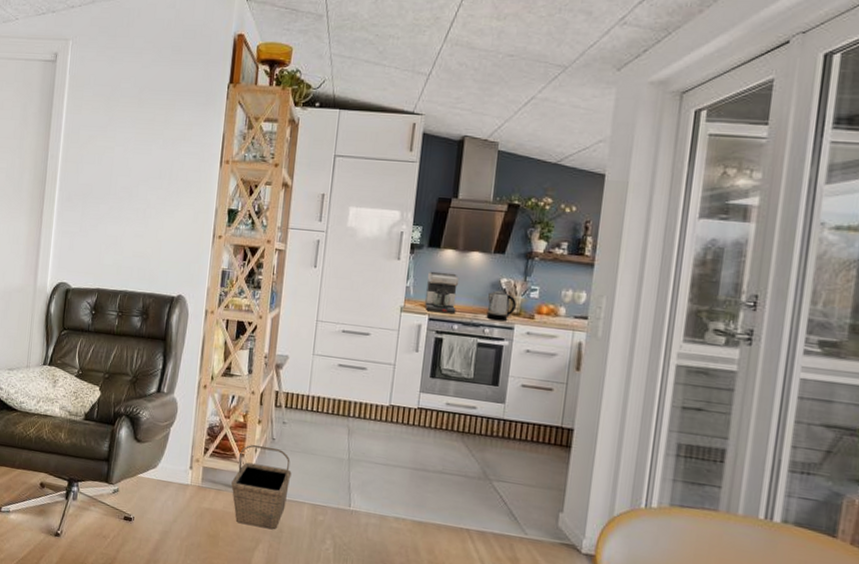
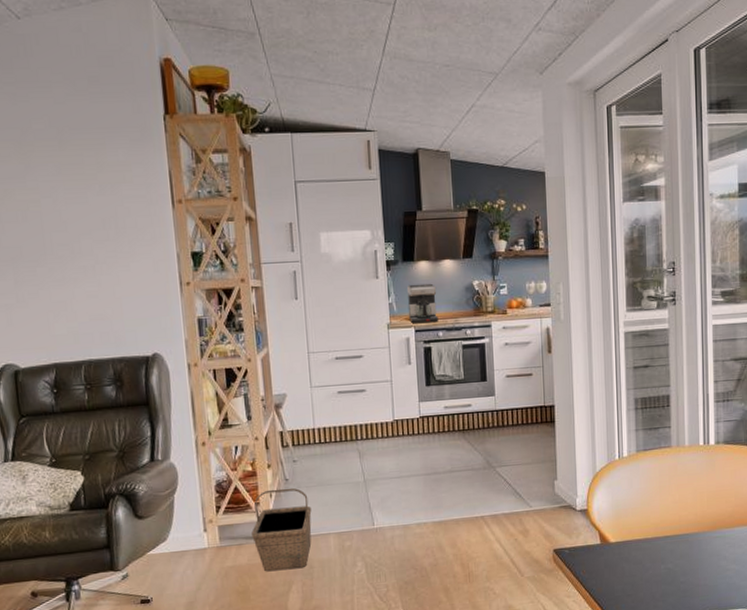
kettle: present [486,290,516,322] -> none [465,292,490,322]

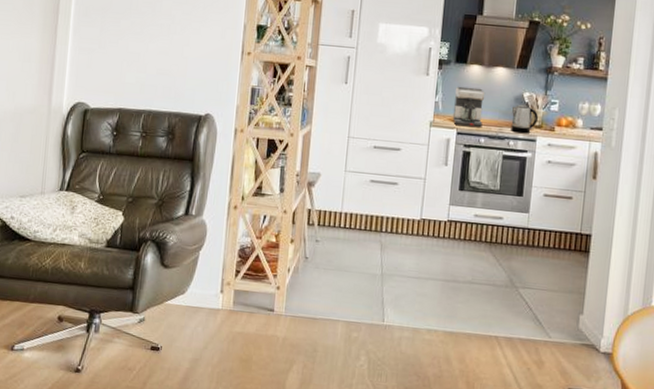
basket: present [252,488,312,572] -> none [264,264,326,350]
kettle: none [465,292,490,322] -> present [510,104,538,134]

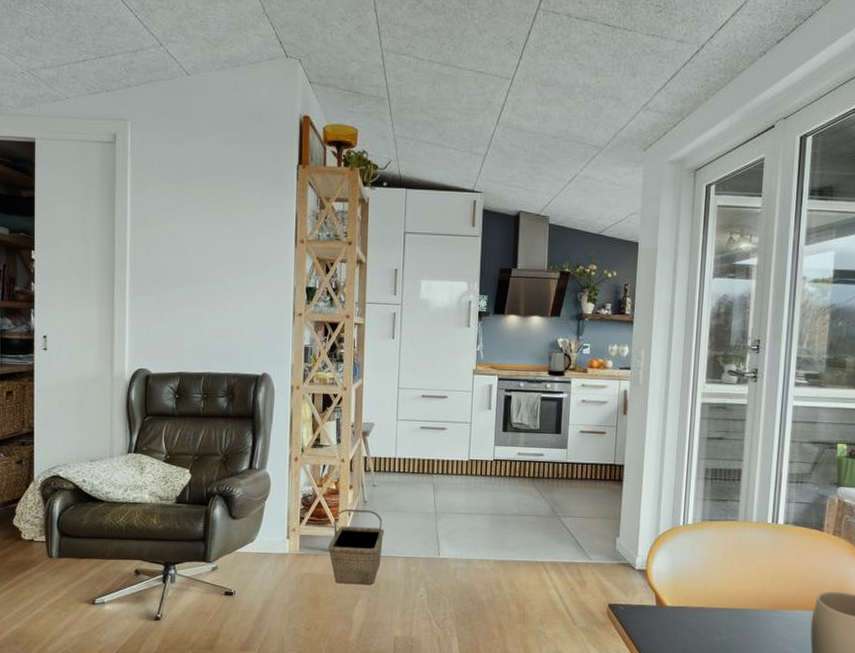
basket: none [264,264,326,350] -> present [328,508,384,585]
coffee maker: present [452,86,486,128] -> none [493,335,523,374]

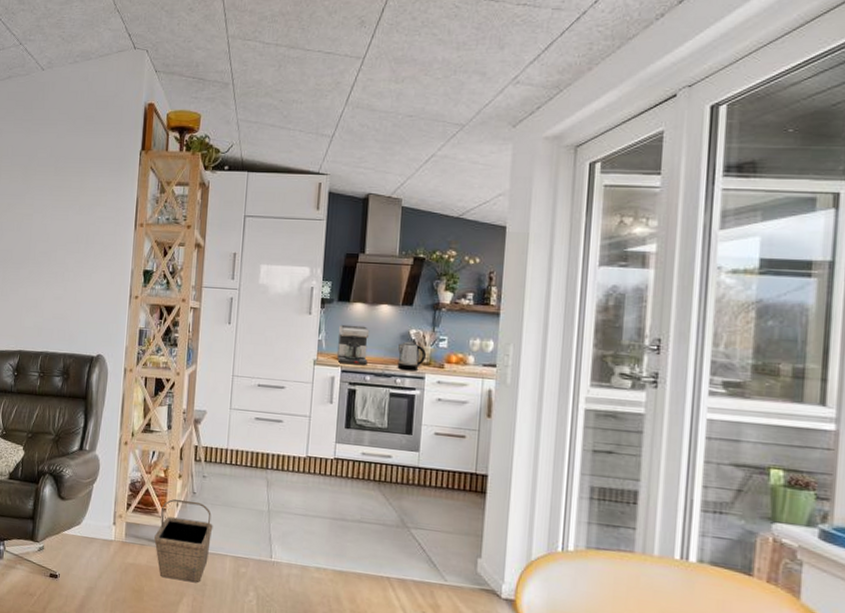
coffee maker: none [493,335,523,374] -> present [336,324,370,366]

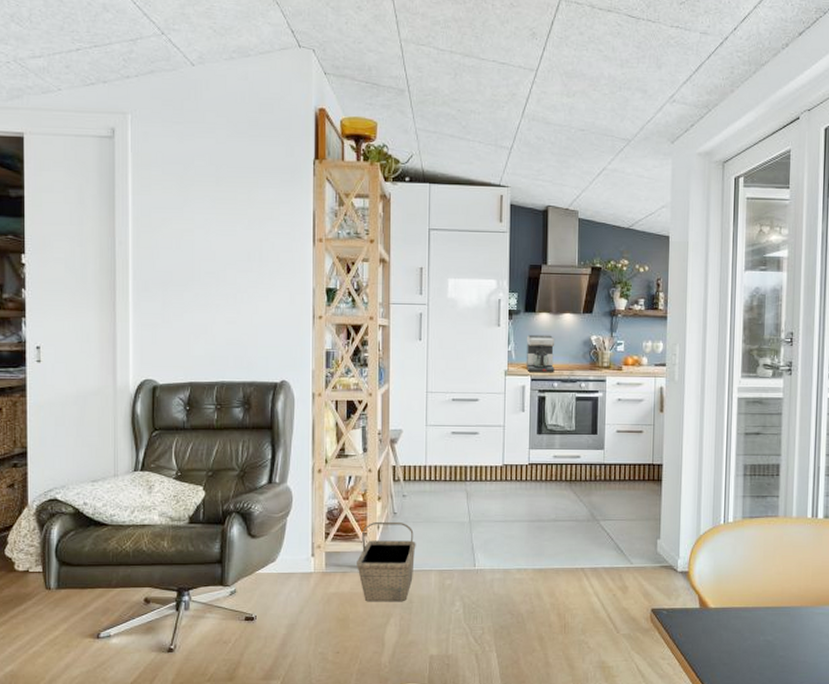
kettle: present [397,341,426,372] -> none [581,347,606,375]

